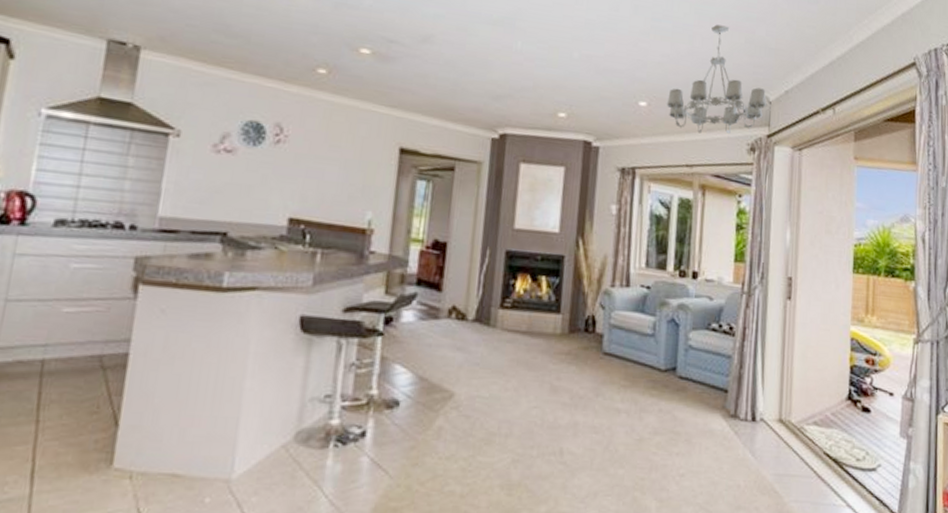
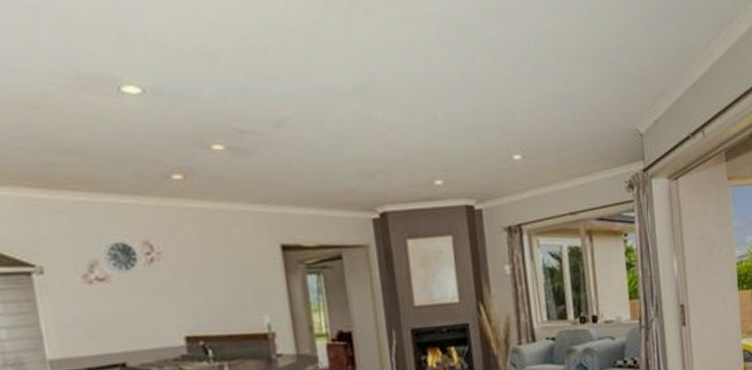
chandelier: present [667,24,767,134] -> none [541,60,639,179]

